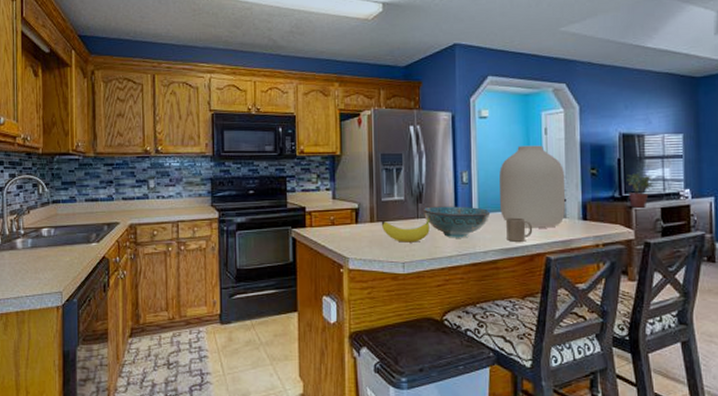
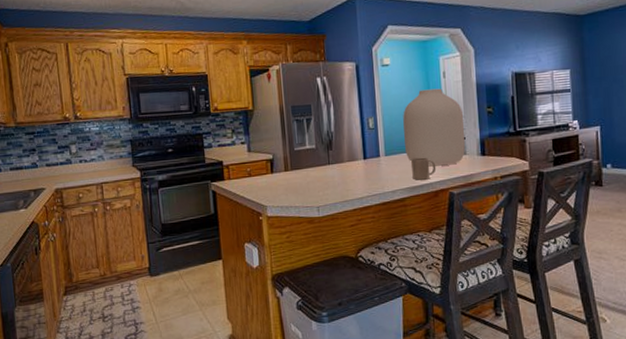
fruit: present [381,214,431,243] -> none [295,160,341,188]
decorative bowl: present [422,206,491,238] -> none [333,150,397,181]
potted plant: present [627,173,654,209] -> none [520,109,545,142]

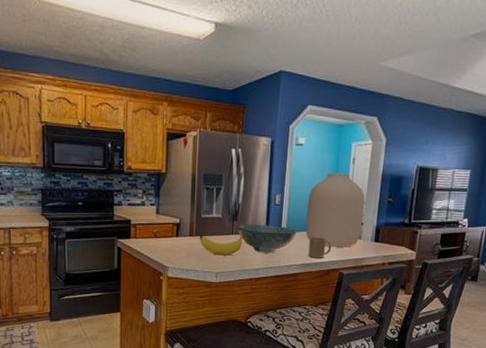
fruit: none [295,160,341,188] -> present [199,231,244,256]
decorative bowl: none [333,150,397,181] -> present [237,224,297,253]

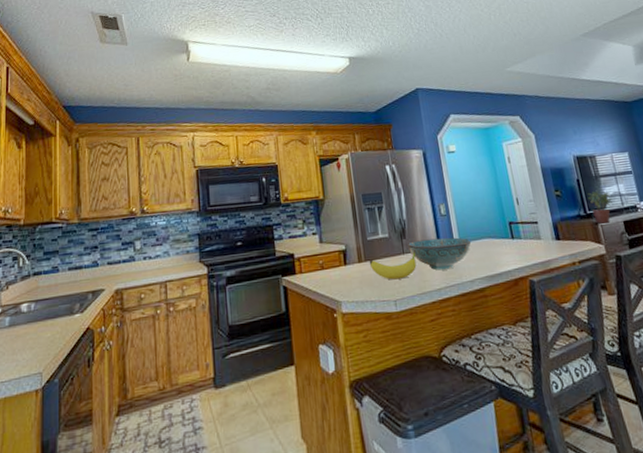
vase: present [305,173,365,247] -> none [473,173,540,253]
mug: present [308,237,332,258] -> none [486,243,513,268]
potted plant: none [416,203,440,234] -> present [587,191,613,224]

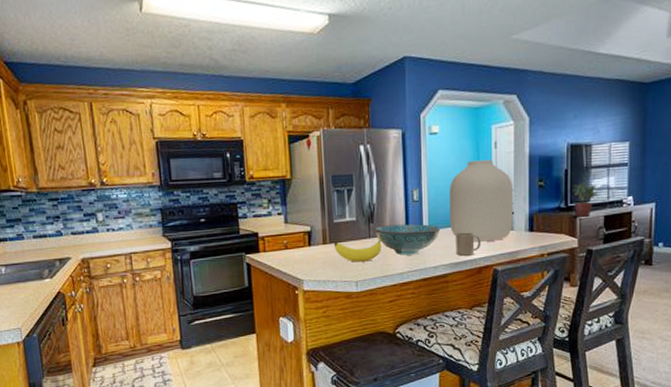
vase: none [473,173,540,253] -> present [449,159,514,242]
mug: none [486,243,513,268] -> present [456,232,481,256]

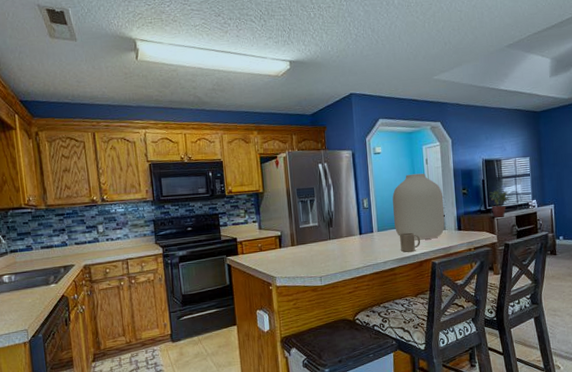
fruit: present [333,233,382,262] -> none [300,236,340,261]
decorative bowl: present [374,224,441,256] -> none [333,227,388,254]

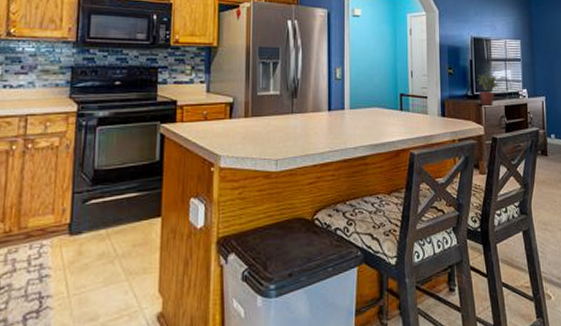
vase: present [392,173,445,240] -> none [370,44,427,124]
mug: present [400,232,421,252] -> none [375,113,399,138]

